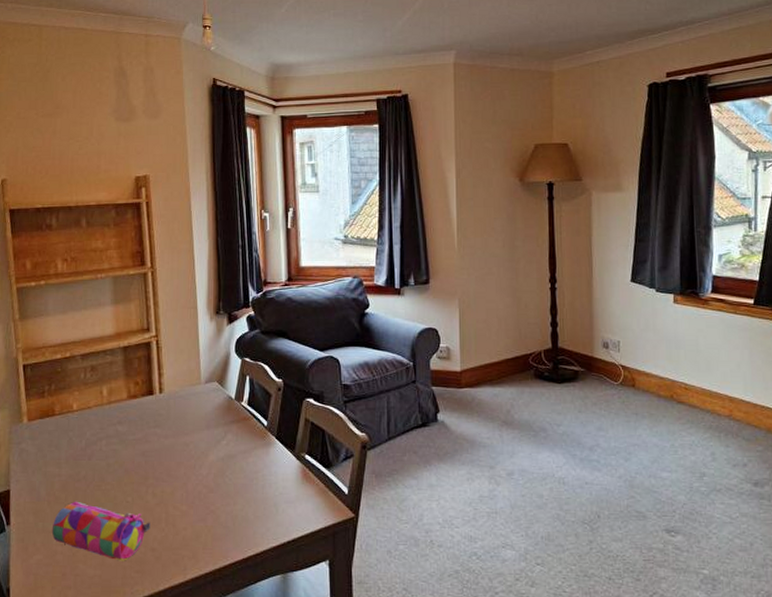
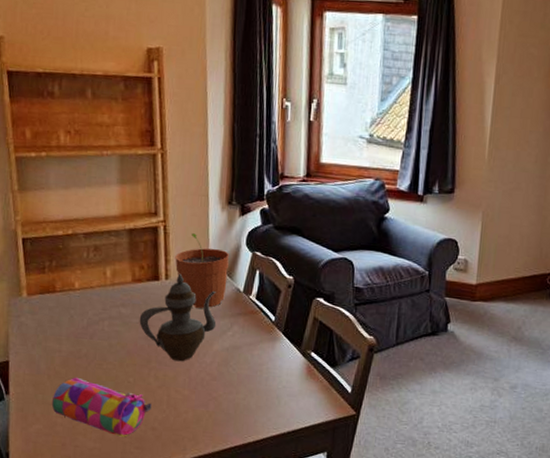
teapot: none [135,386,211,476] -> present [139,273,217,362]
plant pot: none [168,345,219,419] -> present [175,233,229,308]

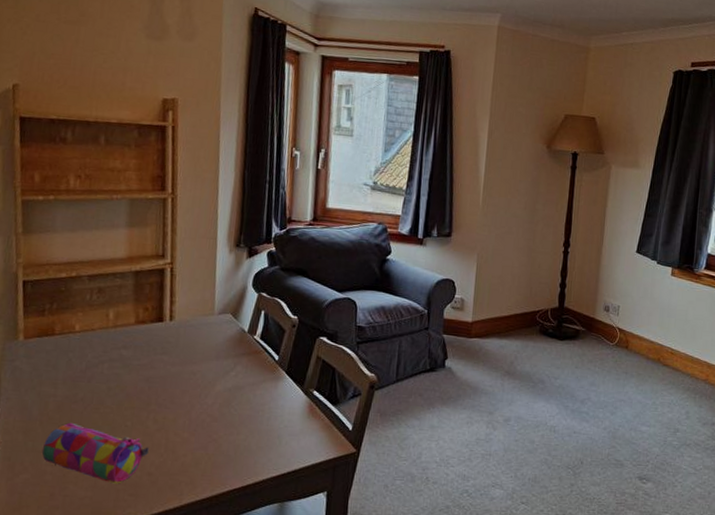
teapot: present [139,273,217,362] -> none [140,314,221,404]
plant pot: present [175,233,229,308] -> none [180,275,235,349]

